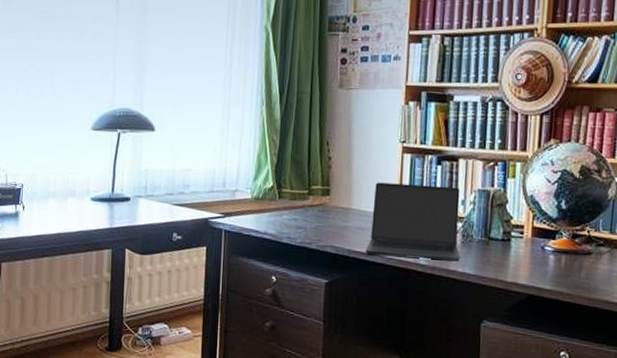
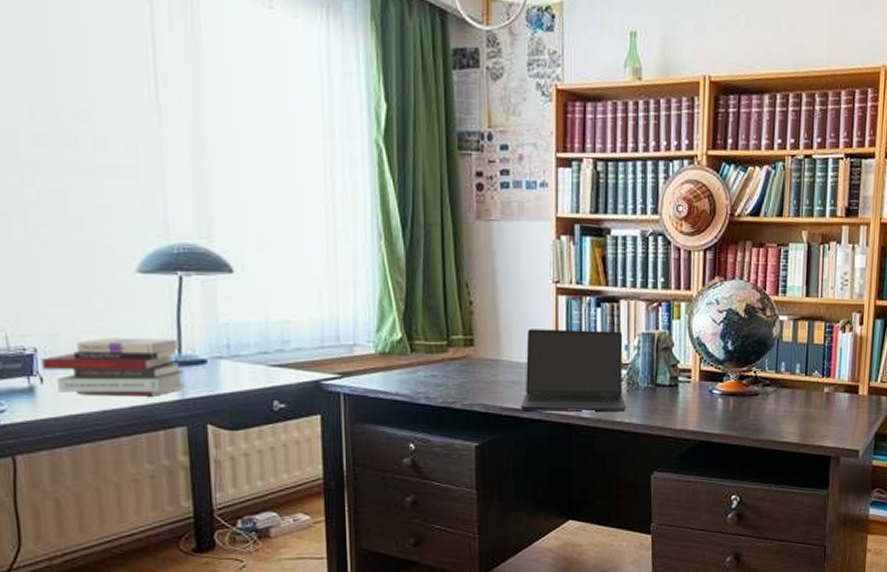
books: none [25,178,114,224] -> present [41,338,185,396]

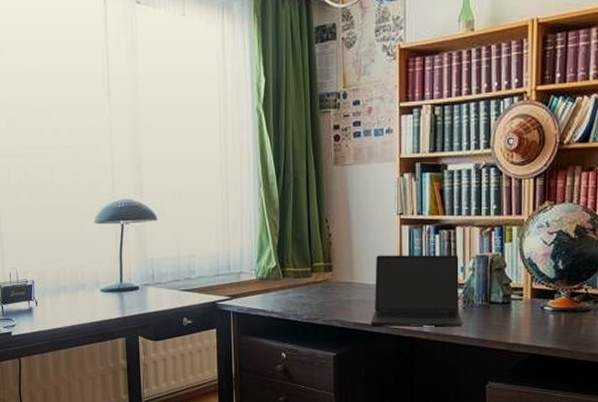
books: present [41,338,185,396] -> none [36,272,124,315]

